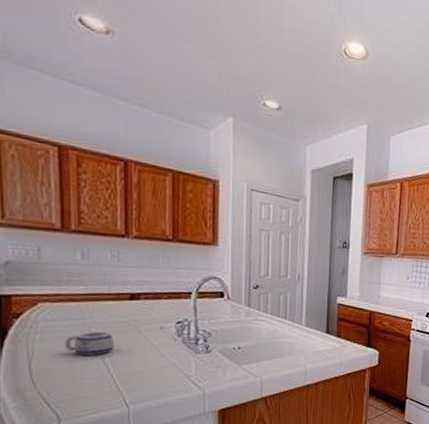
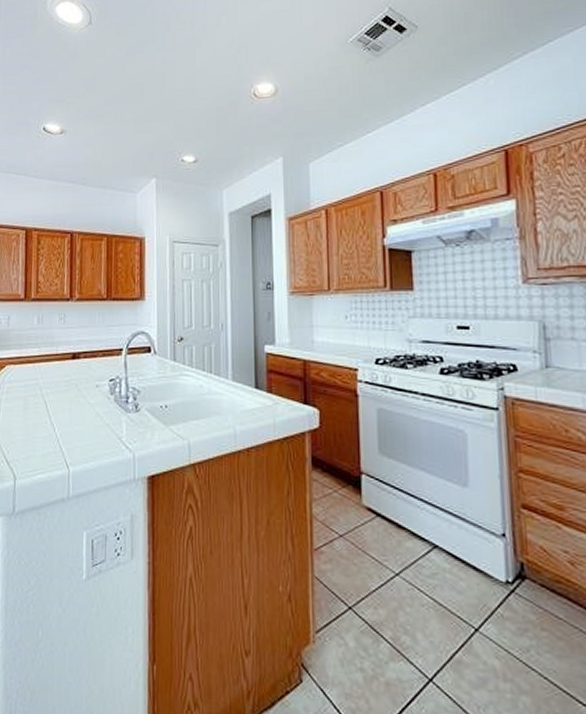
mug: present [64,331,114,355] -> none [22,390,59,414]

